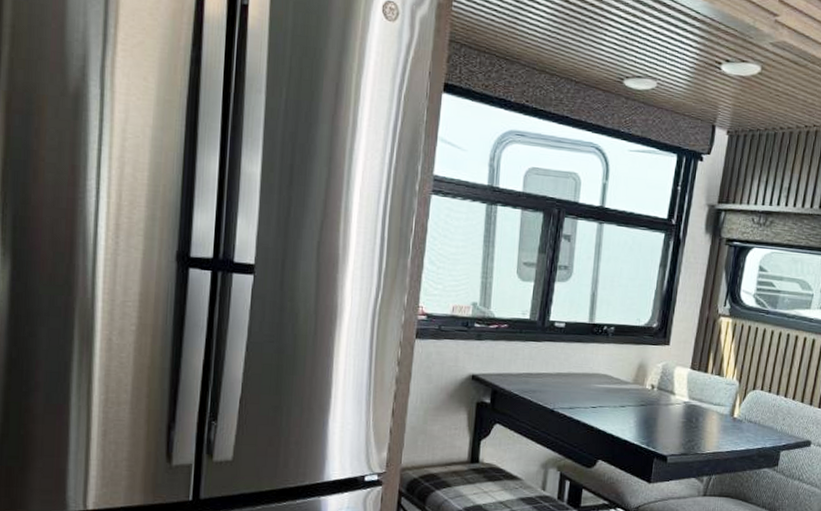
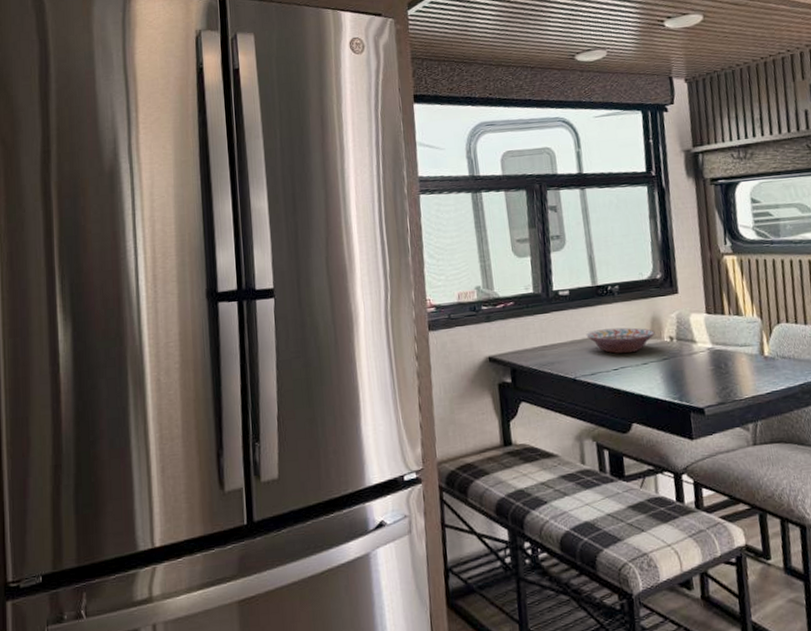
decorative bowl: none [572,366,639,394] -> present [586,327,655,354]

